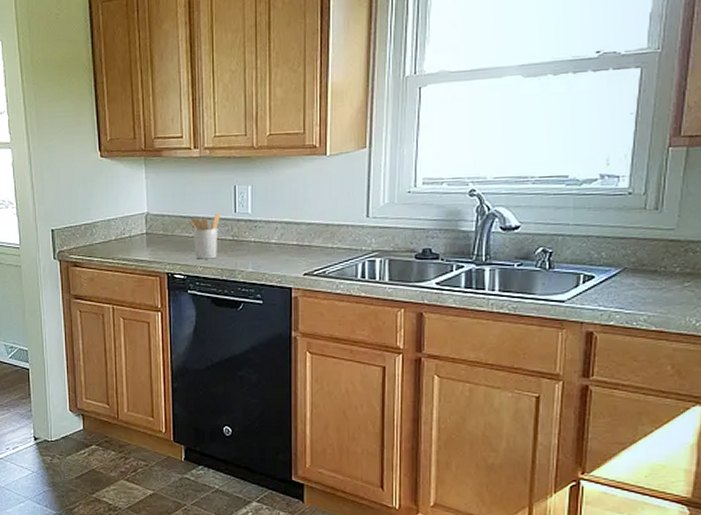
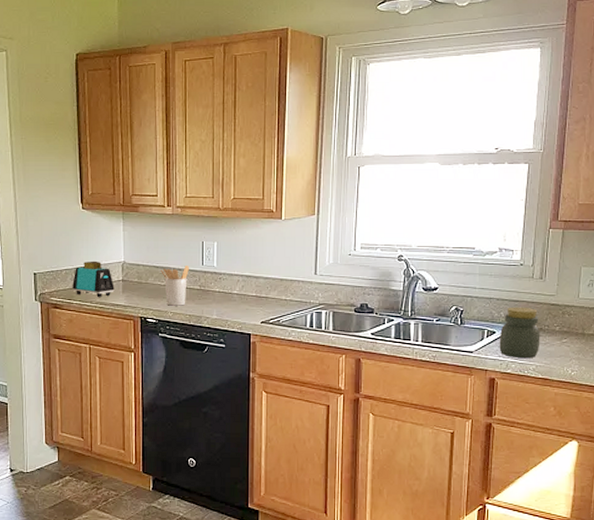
toaster: none [92,213,138,253] -> present [72,260,115,297]
jar: none [599,245,654,308] -> present [499,307,540,359]

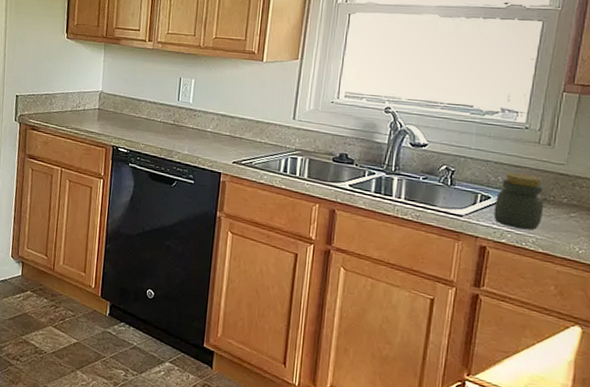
toaster: present [72,260,115,297] -> none [50,88,90,123]
utensil holder: present [161,266,190,306] -> none [136,100,166,139]

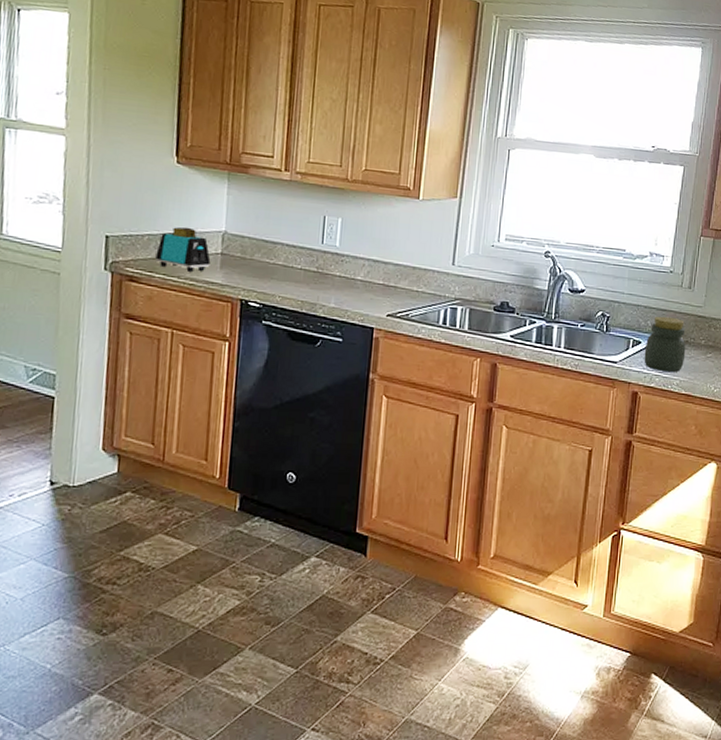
toaster: none [50,88,90,123] -> present [155,227,211,272]

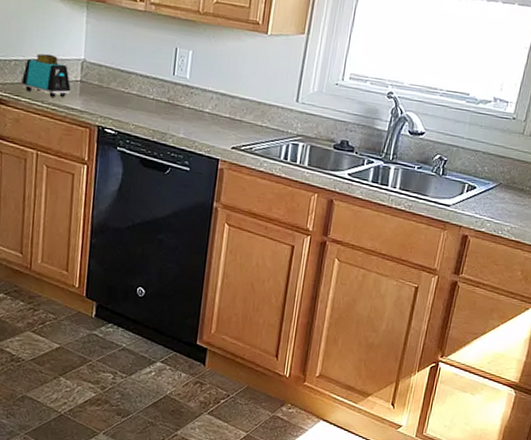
jar: present [644,316,686,373] -> none [477,162,522,219]

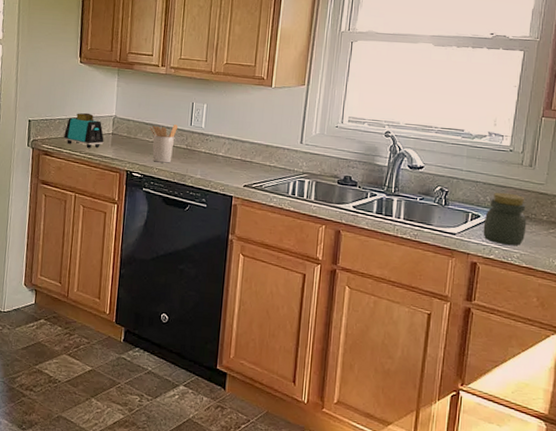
utensil holder: none [125,73,159,119] -> present [150,125,179,163]
jar: none [477,162,522,219] -> present [483,192,527,246]

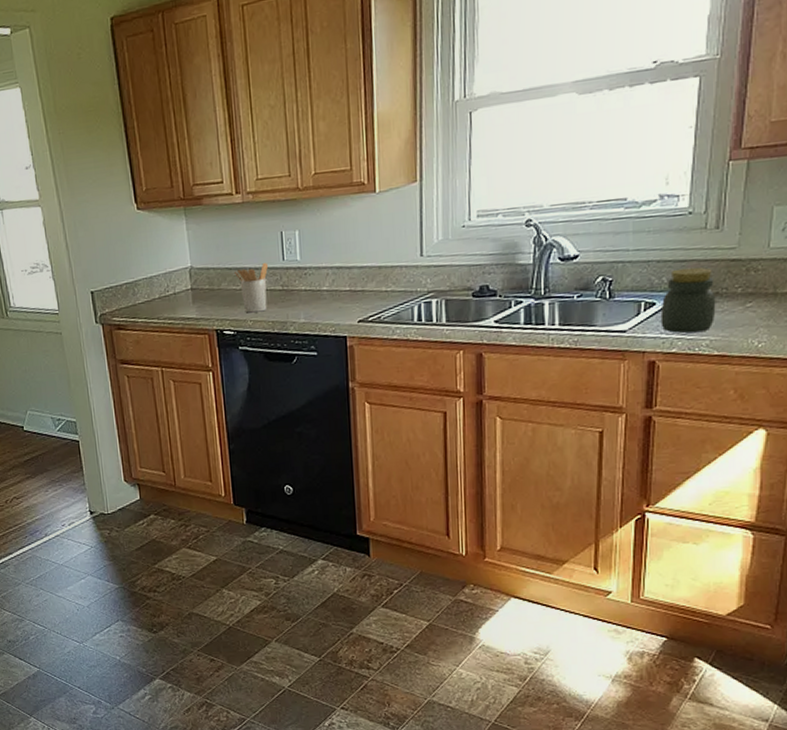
toaster: present [63,112,104,148] -> none [135,269,184,311]

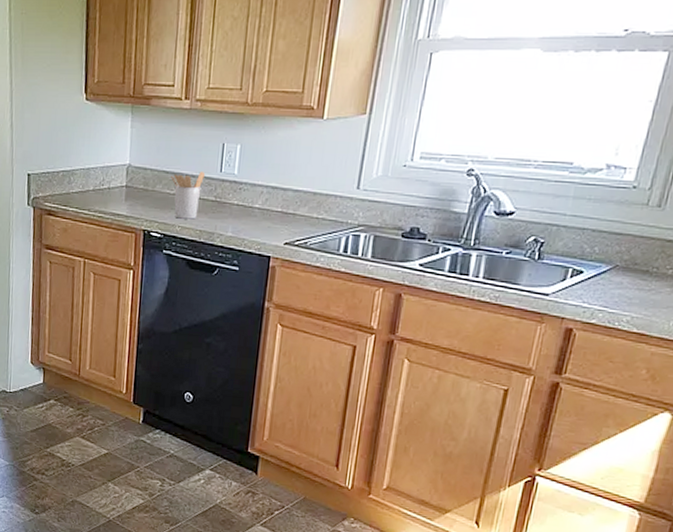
jar: present [660,267,716,333] -> none [584,241,647,307]

